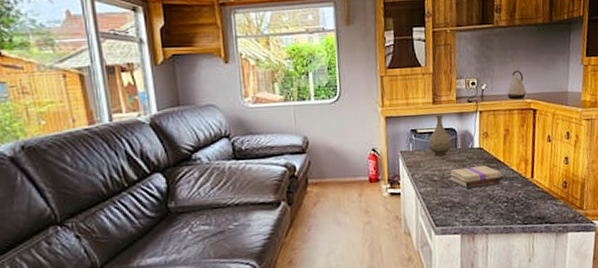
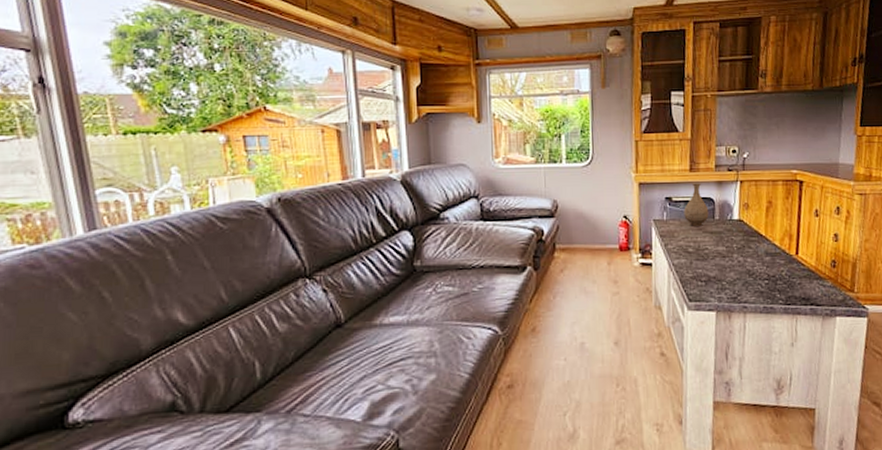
books: present [450,166,504,189] -> none [706,239,765,263]
kettle: present [507,70,527,100] -> none [771,138,792,170]

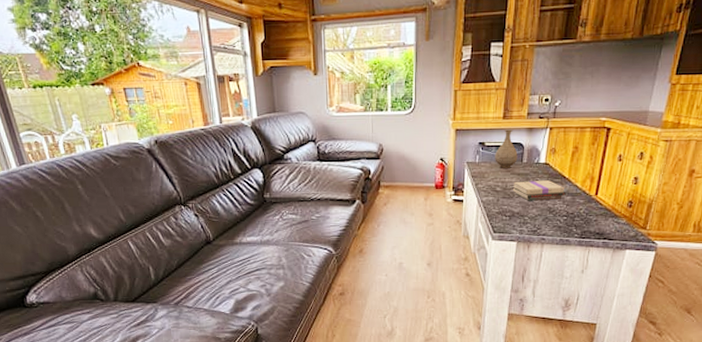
books: none [706,239,765,263] -> present [512,180,566,201]

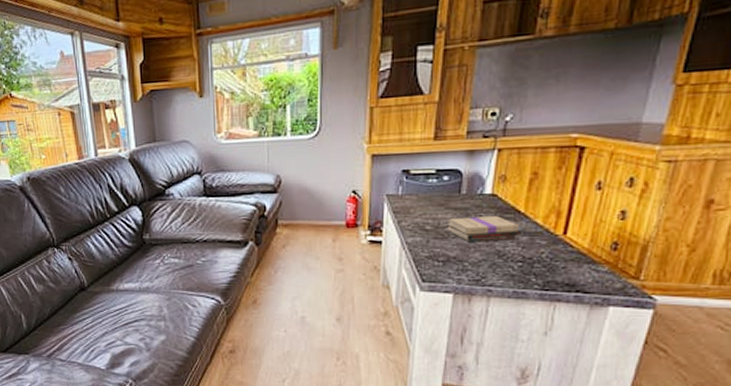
vase: present [495,129,518,168] -> none [423,152,454,202]

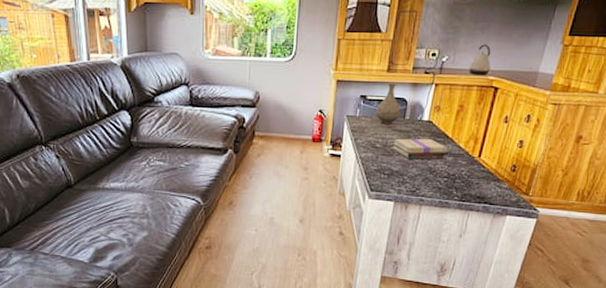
vase: none [423,152,454,202] -> present [376,83,401,124]
kettle: none [542,94,573,134] -> present [469,44,491,76]

